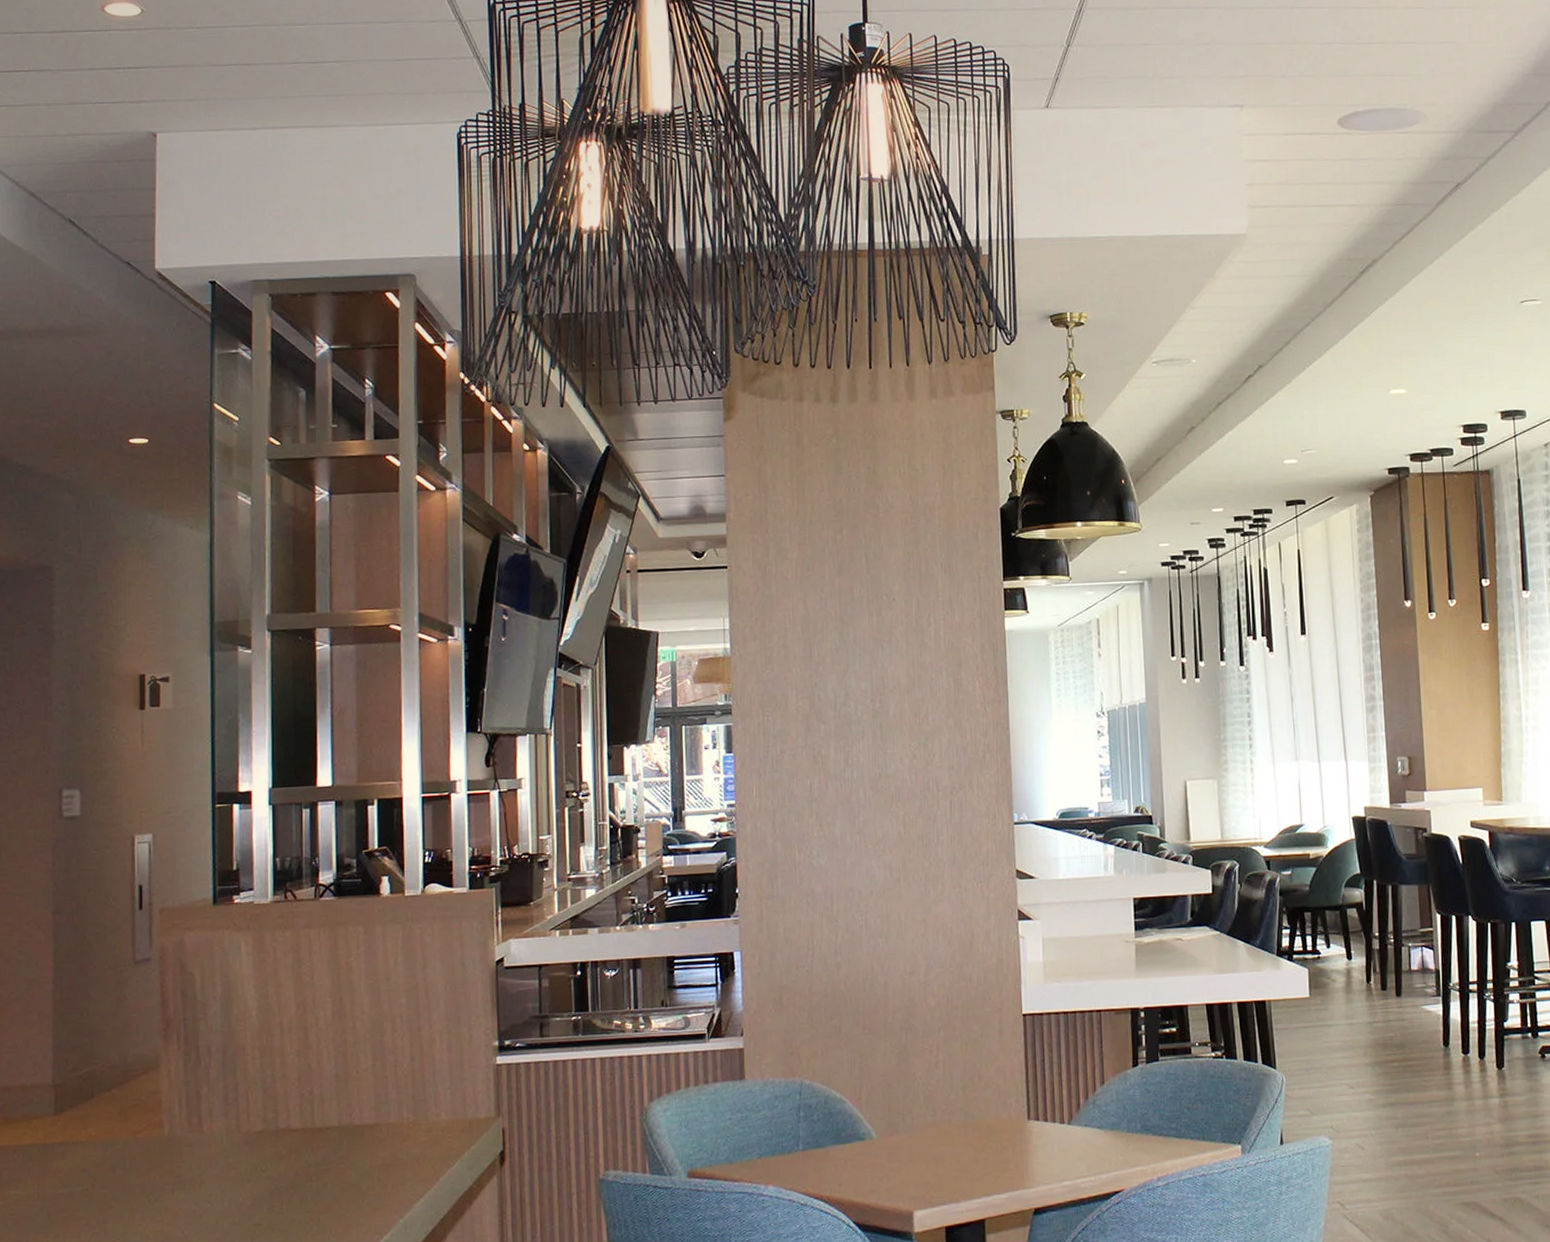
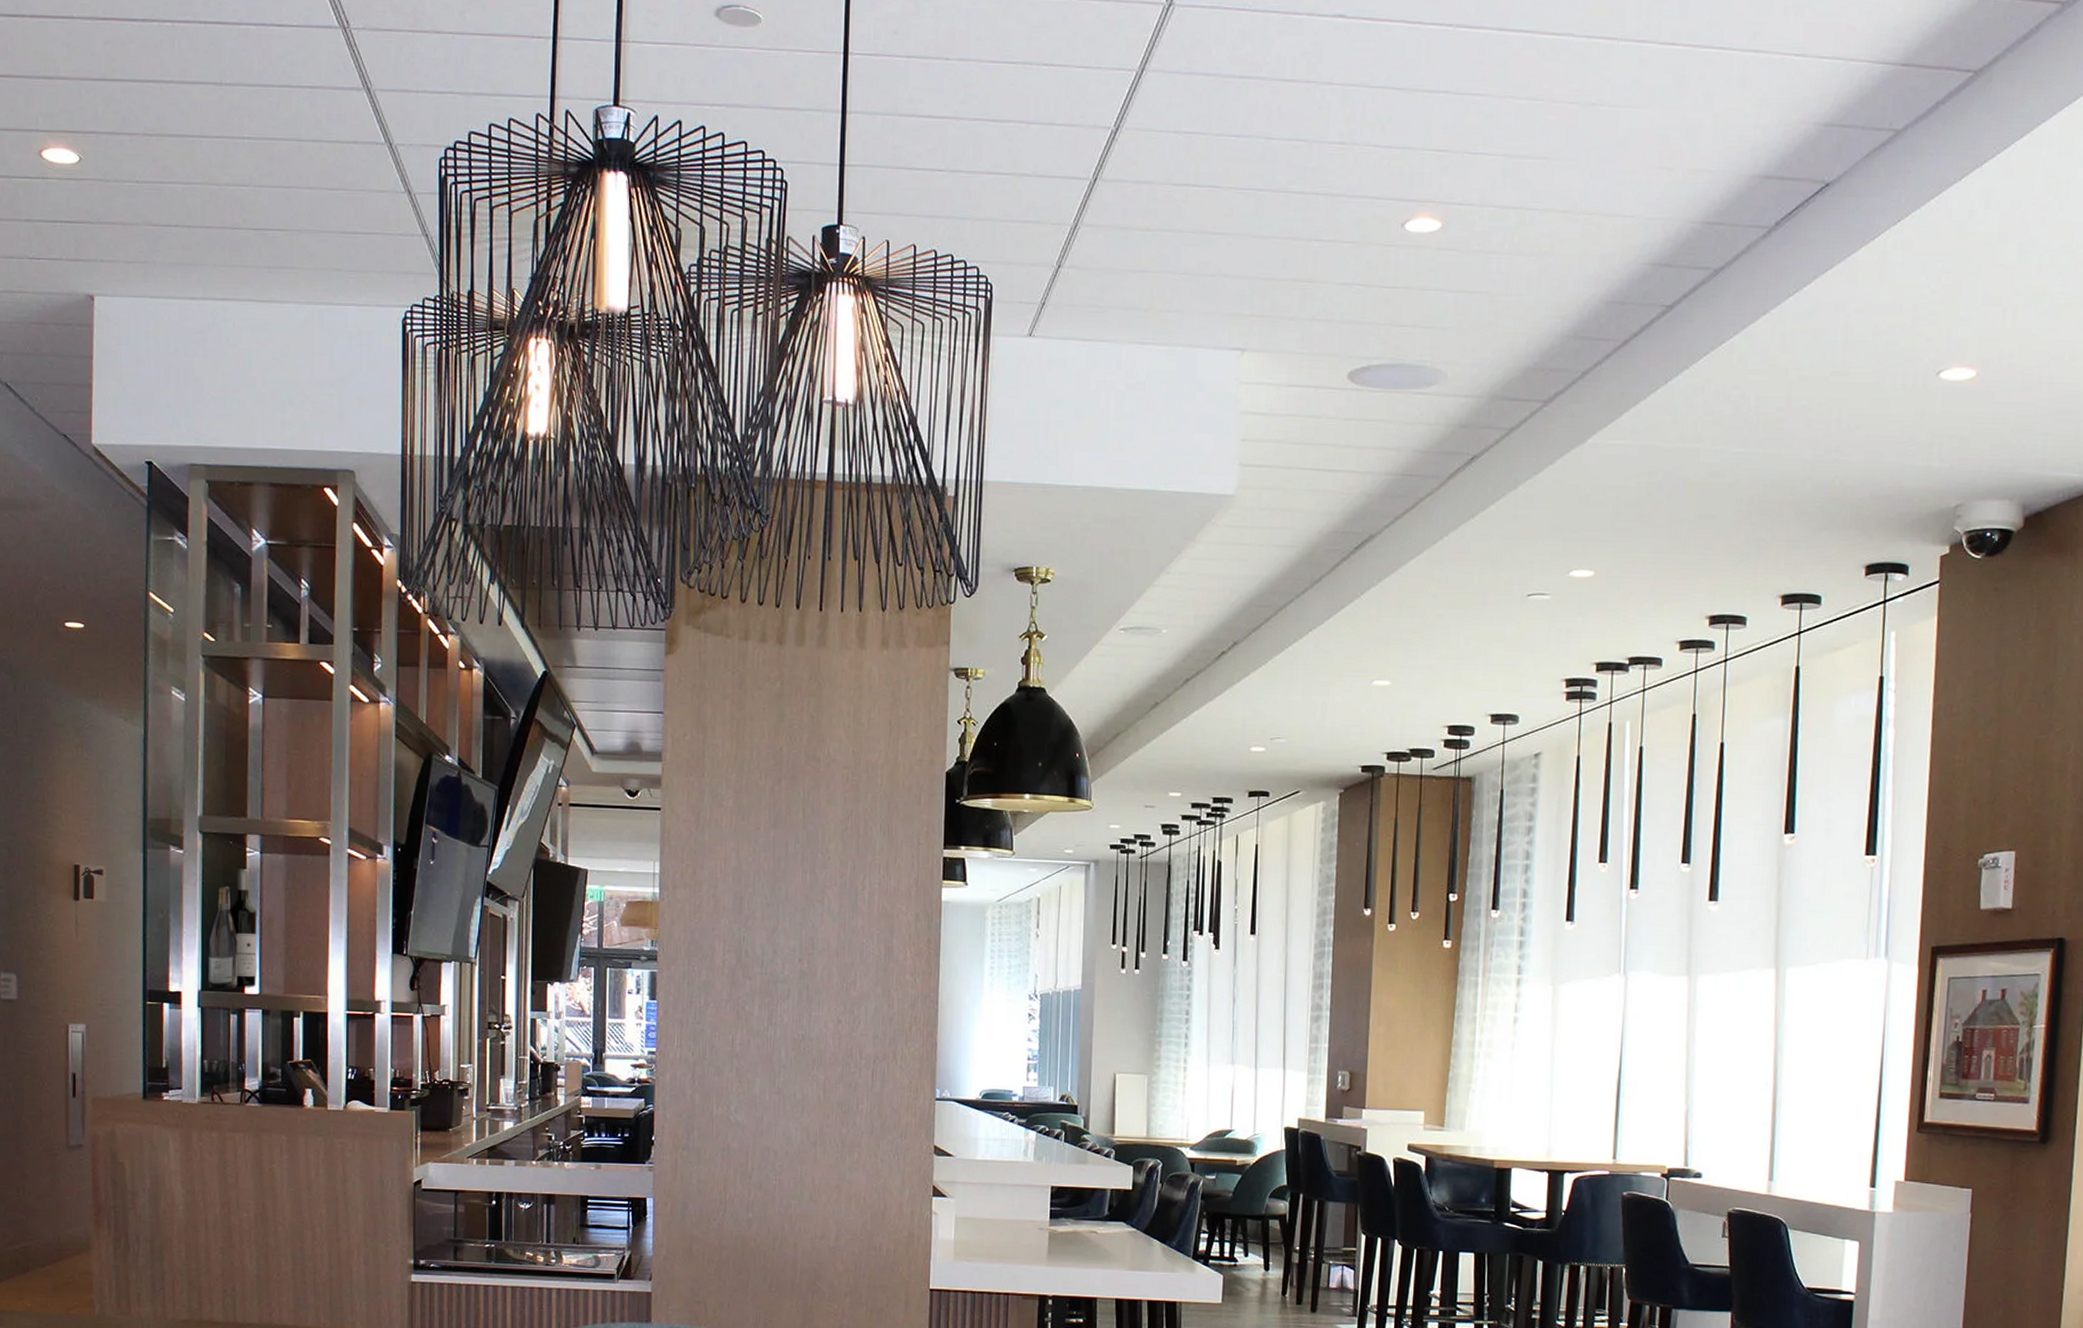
wine bottle: none [278,682,310,785] -> present [207,886,238,989]
bottle: none [300,662,329,780] -> present [230,868,257,987]

